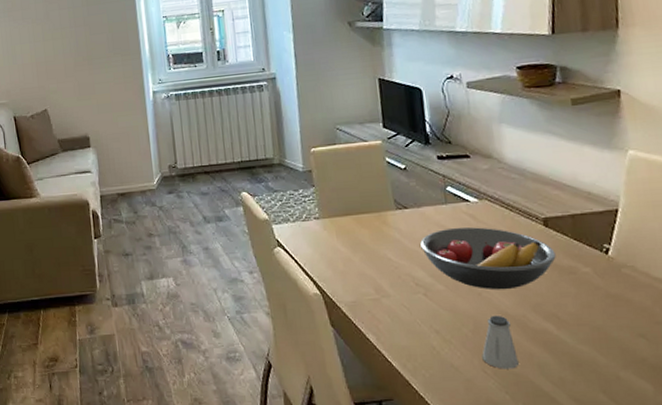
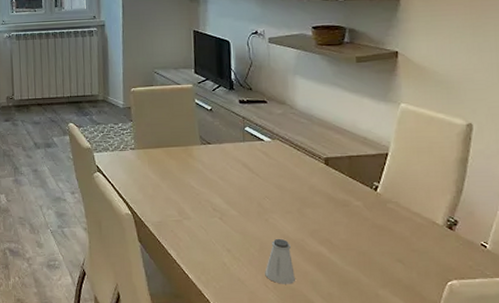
fruit bowl: present [420,227,556,290] -> none [220,163,333,217]

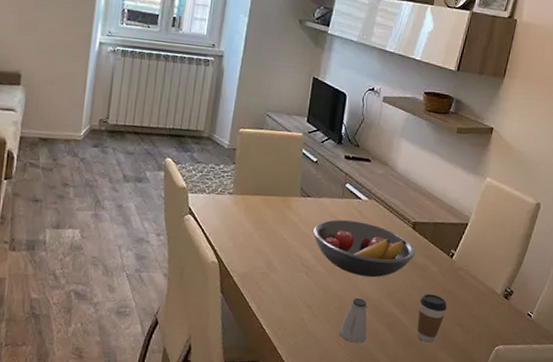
fruit bowl: none [220,163,333,217] -> present [313,219,416,278]
coffee cup: none [348,230,381,281] -> present [417,294,447,343]

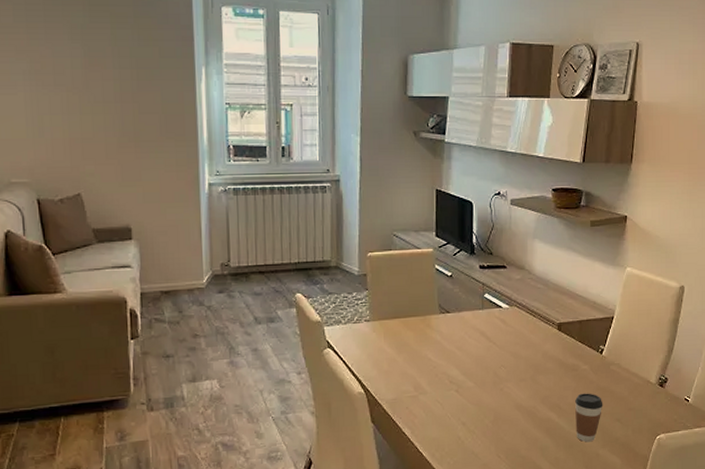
fruit bowl: present [313,219,416,278] -> none [458,330,564,386]
saltshaker: present [339,297,368,343] -> none [498,407,526,453]

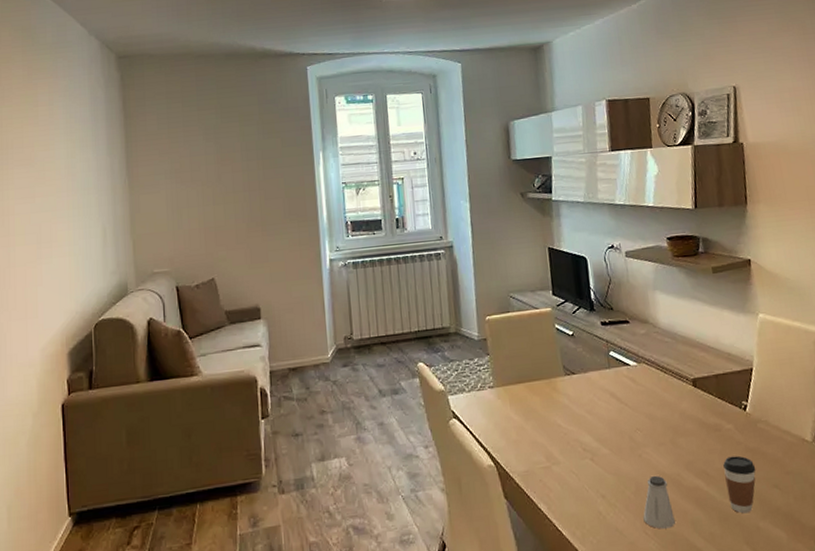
saltshaker: none [498,407,526,453] -> present [643,475,675,529]

